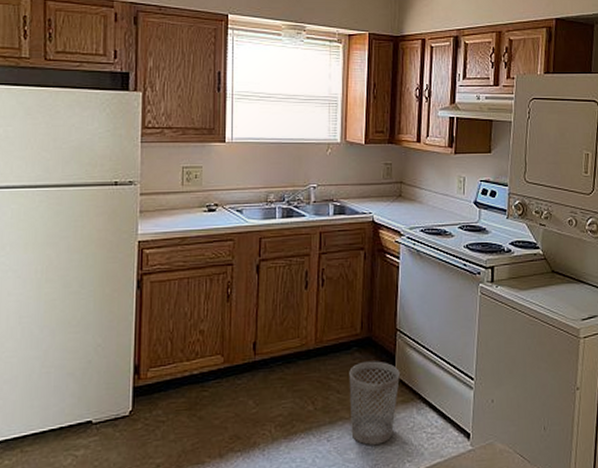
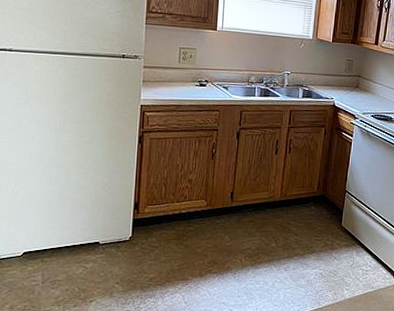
wastebasket: present [349,361,400,445] -> none [304,213,345,276]

